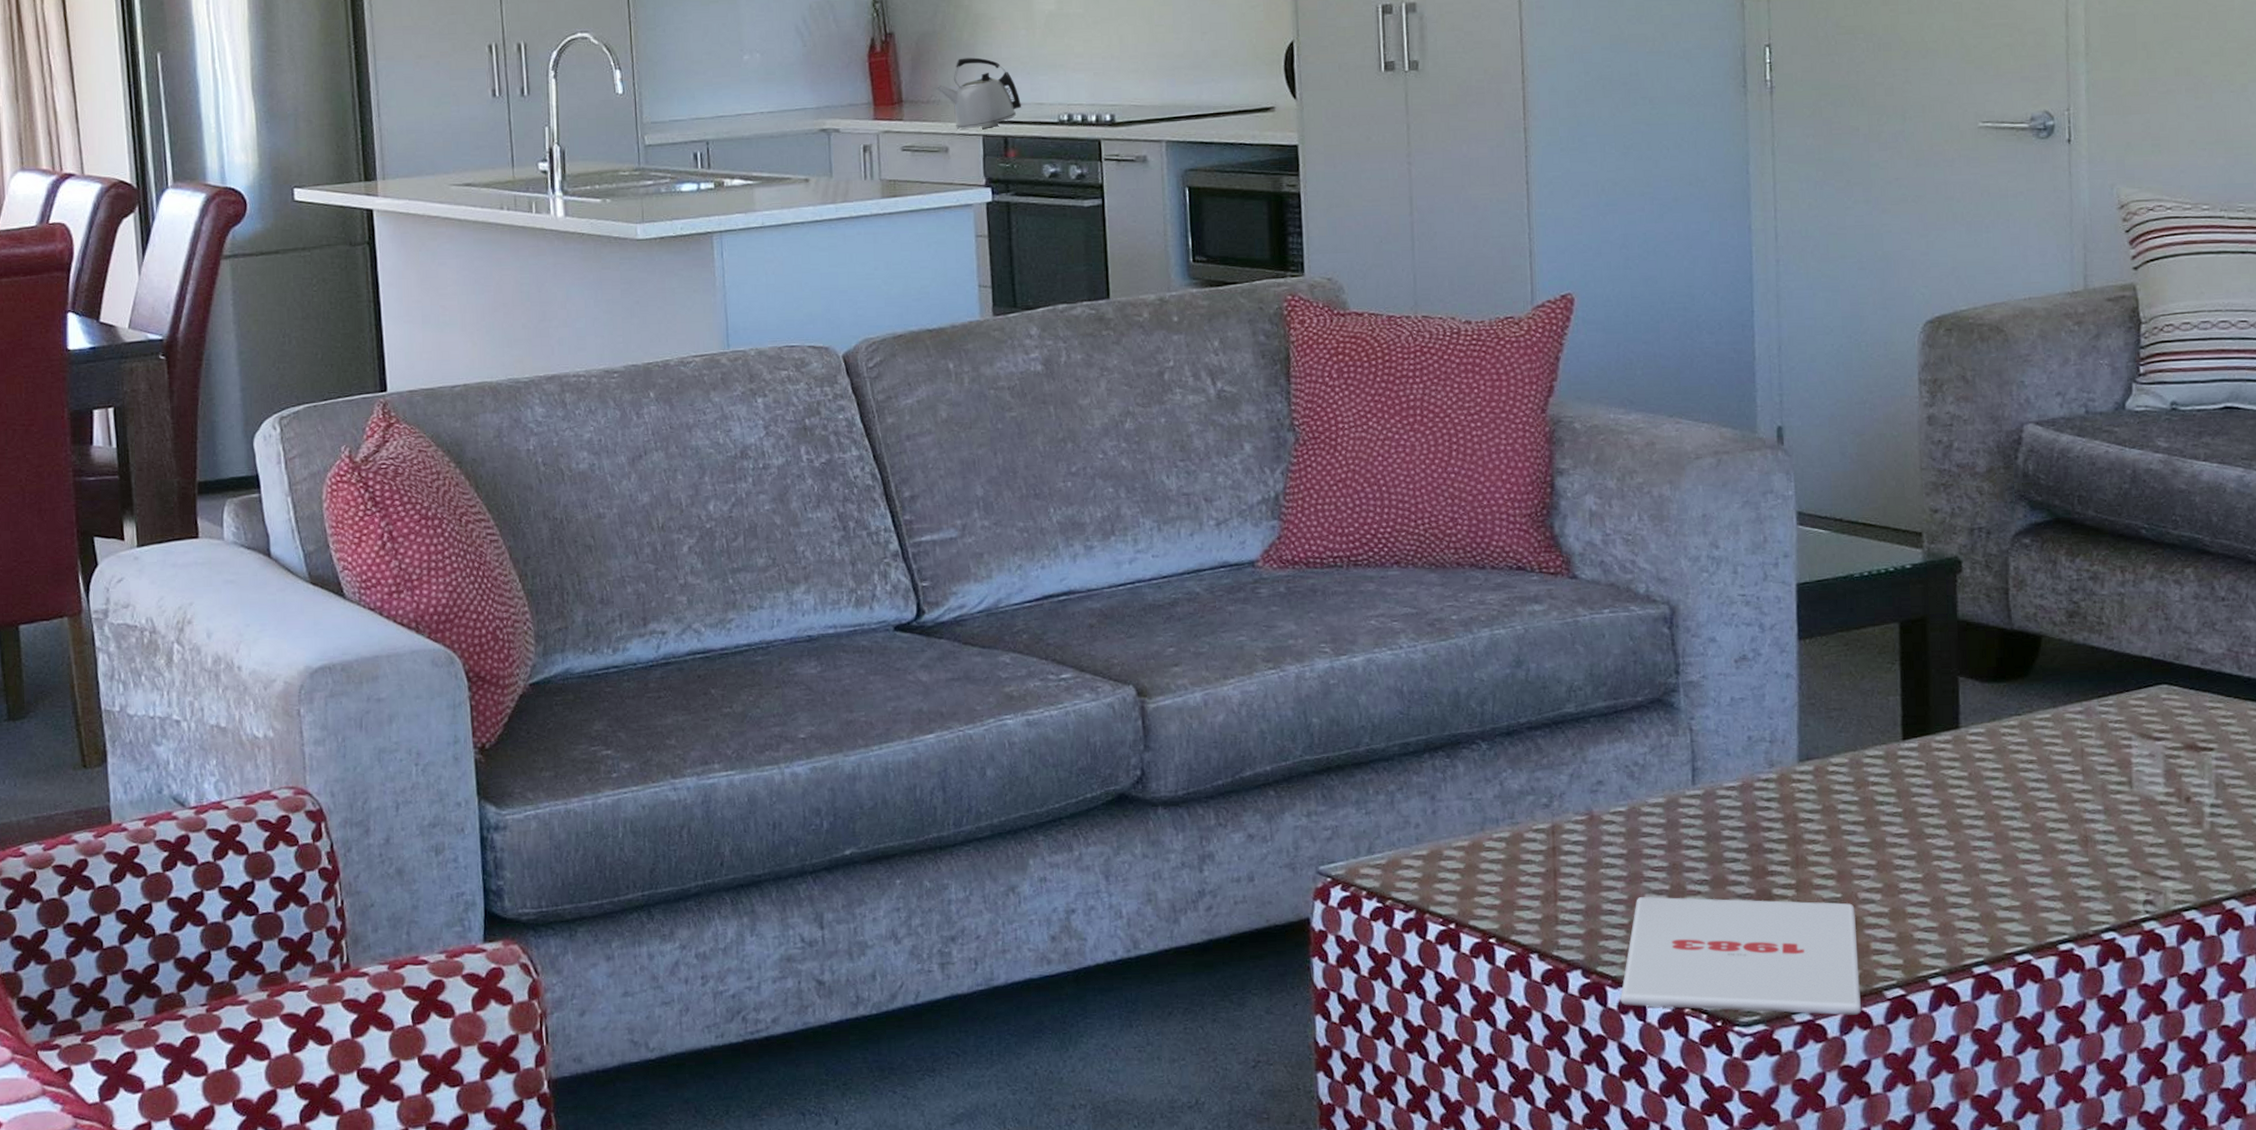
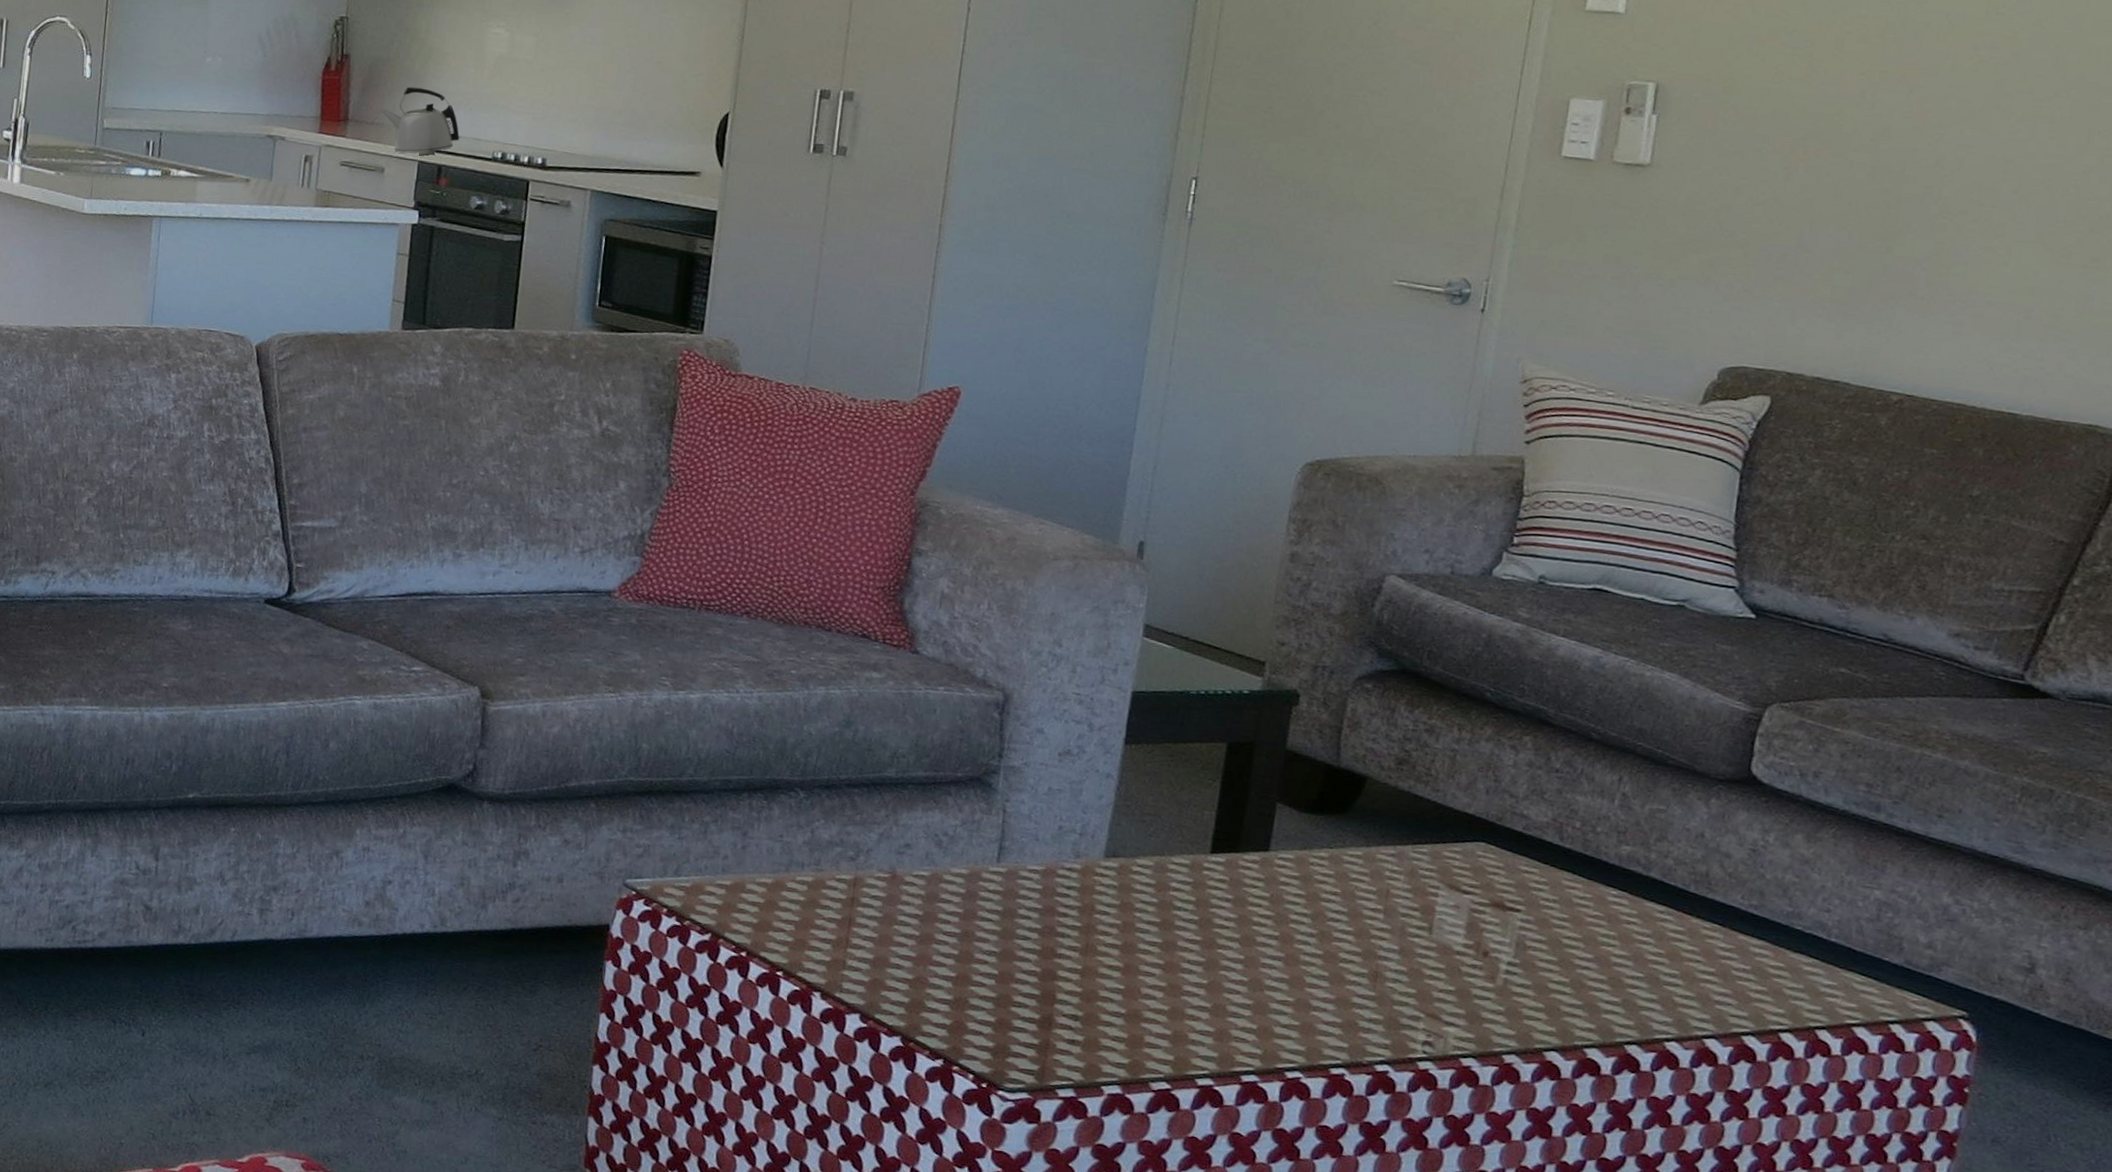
magazine: present [1620,897,1861,1016] -> none [893,957,1136,1101]

